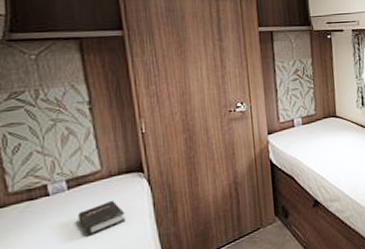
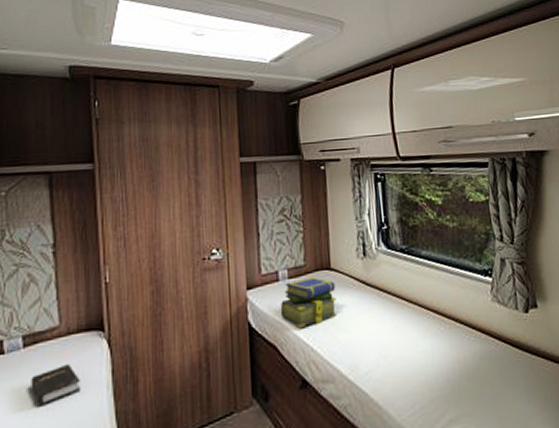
stack of books: none [296,122,341,162] -> present [280,276,336,327]

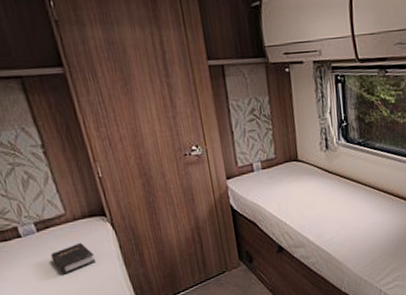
stack of books: present [280,276,336,327] -> none [256,167,304,208]

